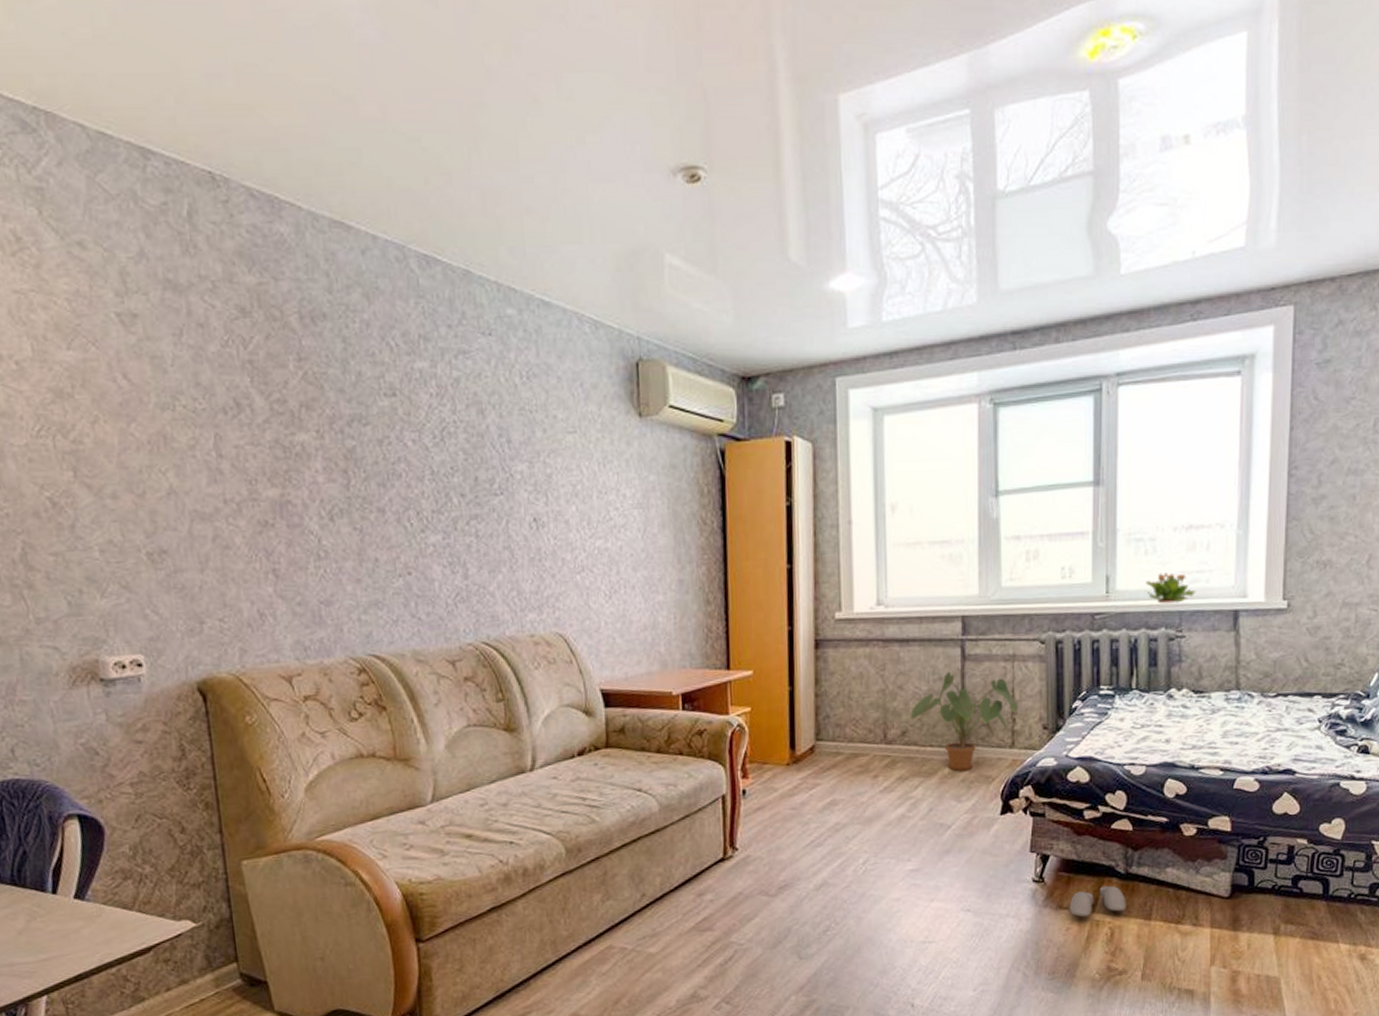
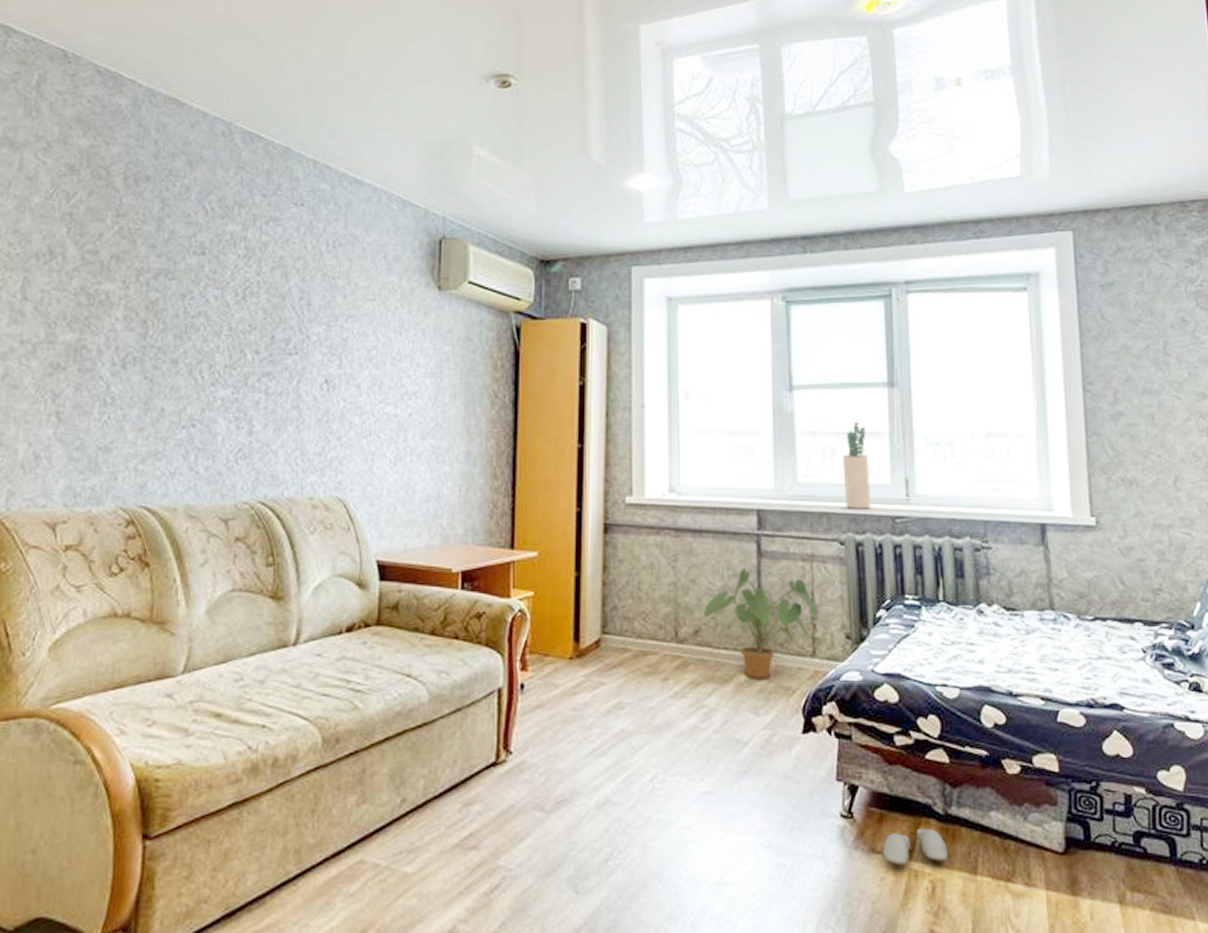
vase: none [1045,520,1071,609] -> present [842,418,871,509]
potted flower: present [1145,572,1196,604] -> none [946,479,999,512]

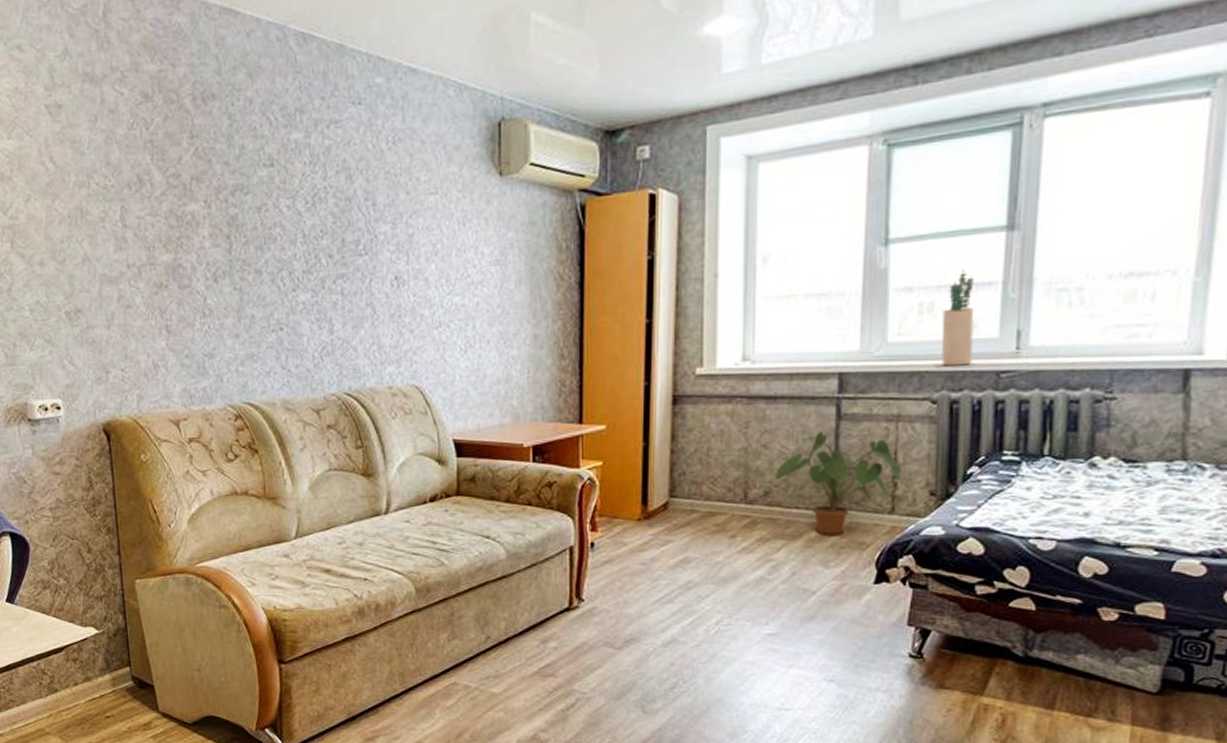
slippers: present [882,828,948,866] -> none [951,668,1023,700]

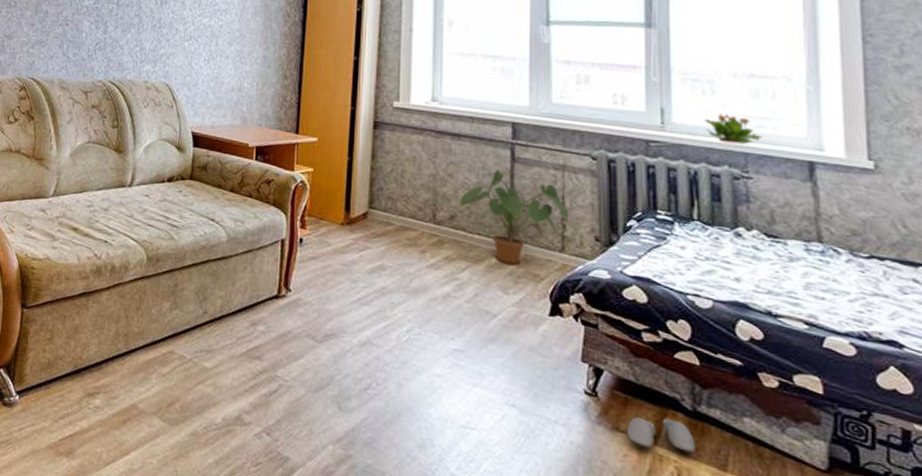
vase: present [941,269,975,366] -> none [596,52,624,132]
slippers: none [951,668,1023,700] -> present [626,417,695,453]
potted flower: none [1067,326,1134,362] -> present [704,113,762,145]

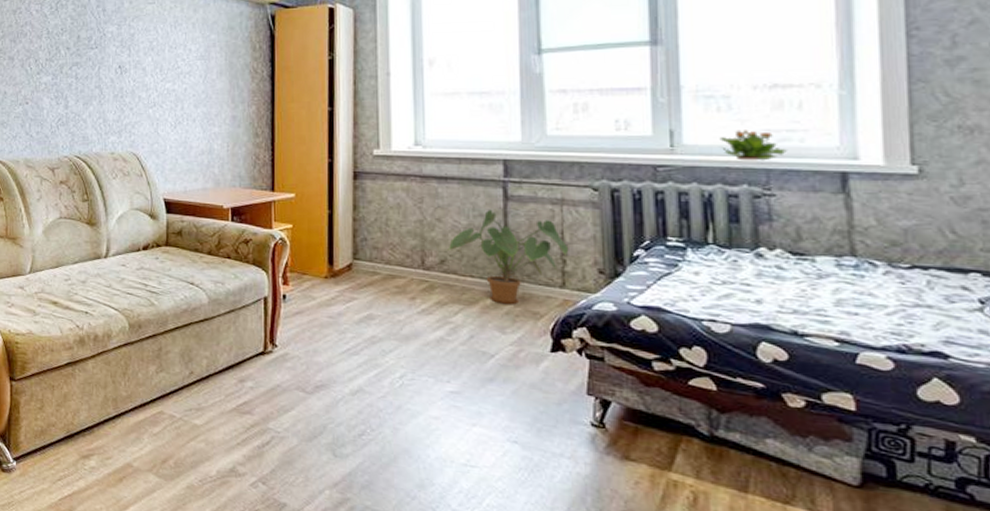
slippers: present [626,417,695,453] -> none [637,444,713,477]

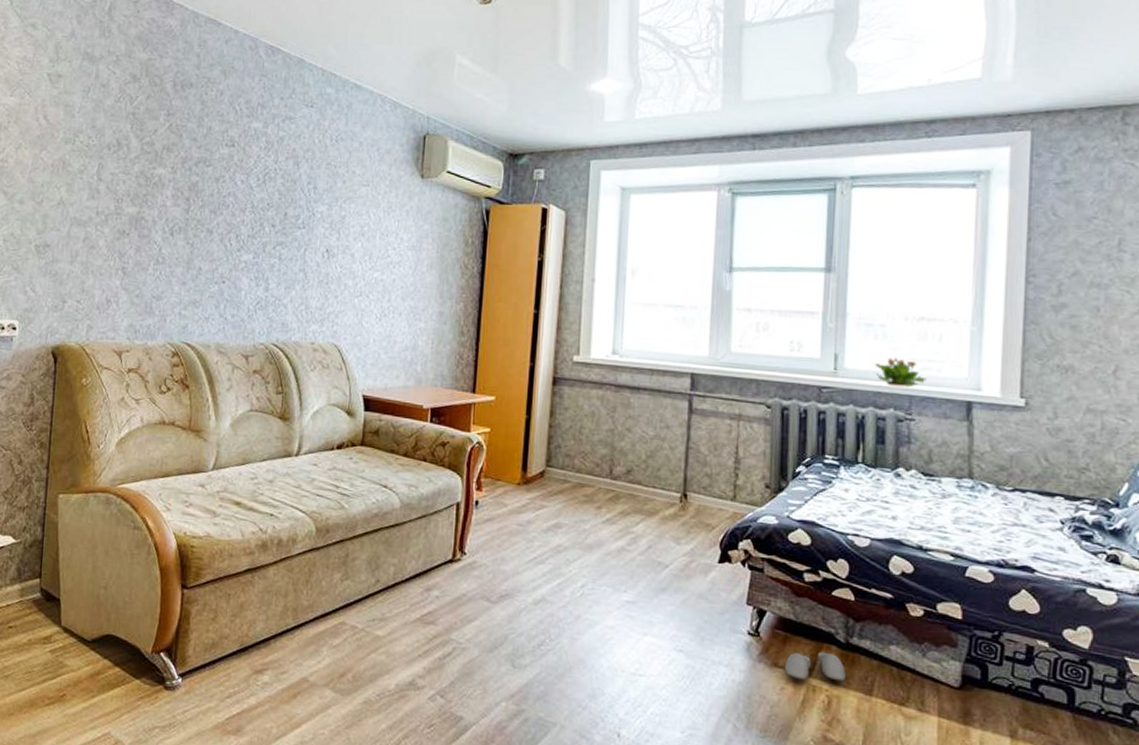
house plant: present [448,209,569,305] -> none [634,421,742,517]
slippers: none [637,444,713,477] -> present [784,651,846,682]

